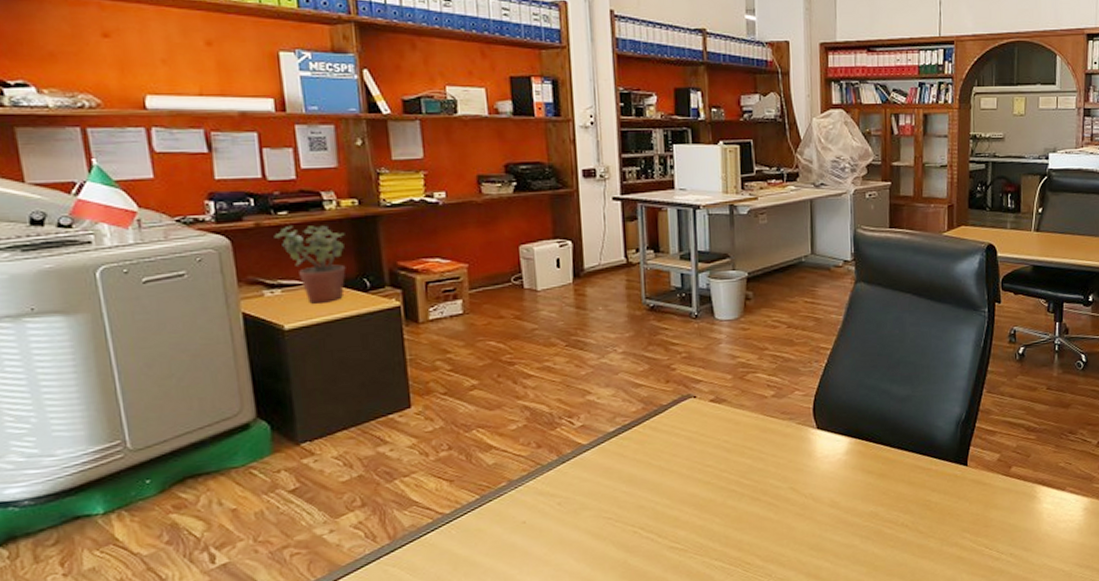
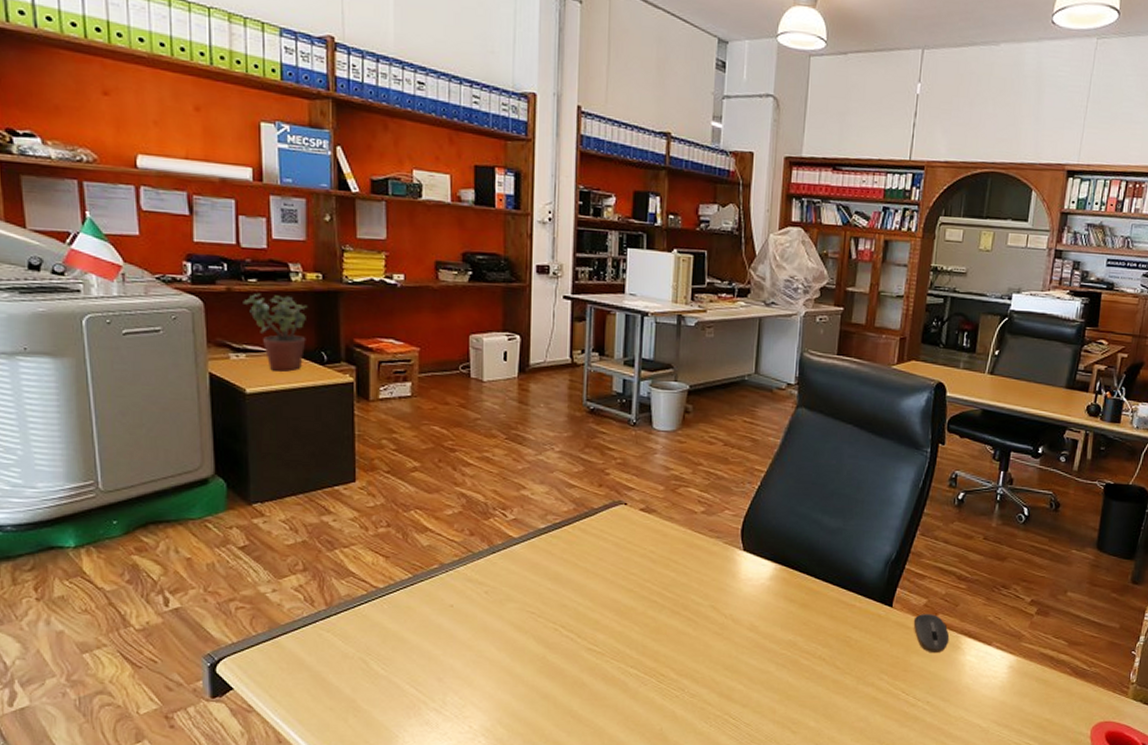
computer mouse: none [989,468,1025,505] -> present [913,614,950,652]

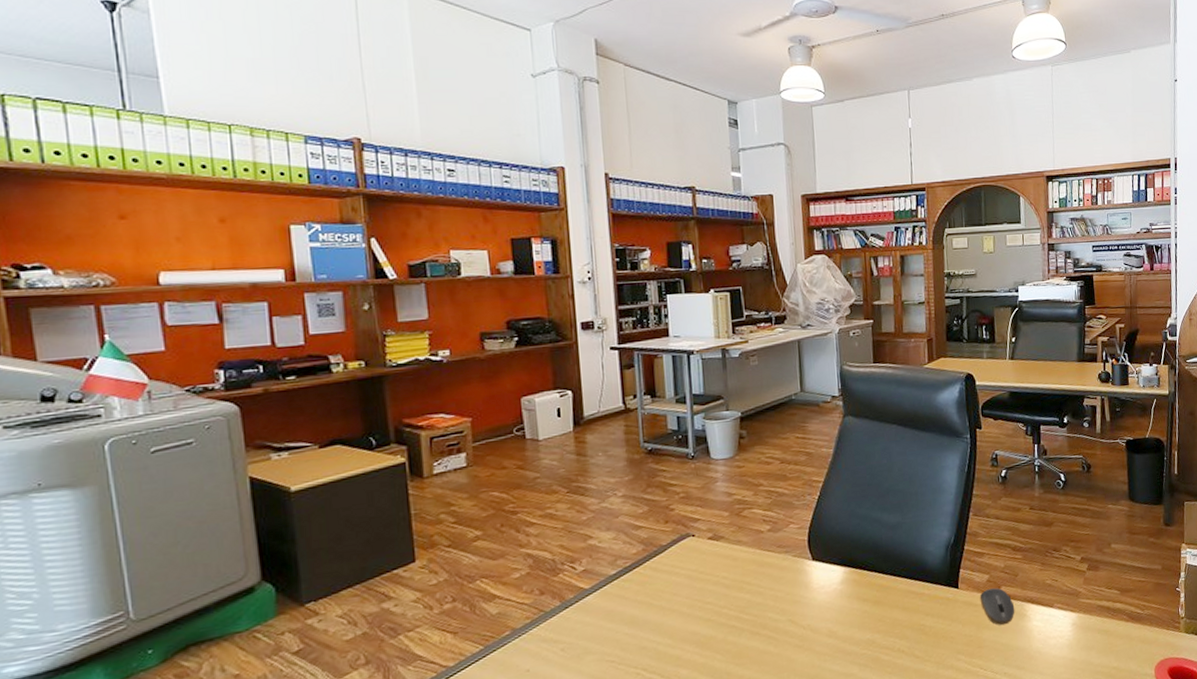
potted plant: present [243,293,308,372] -> none [282,387,353,464]

